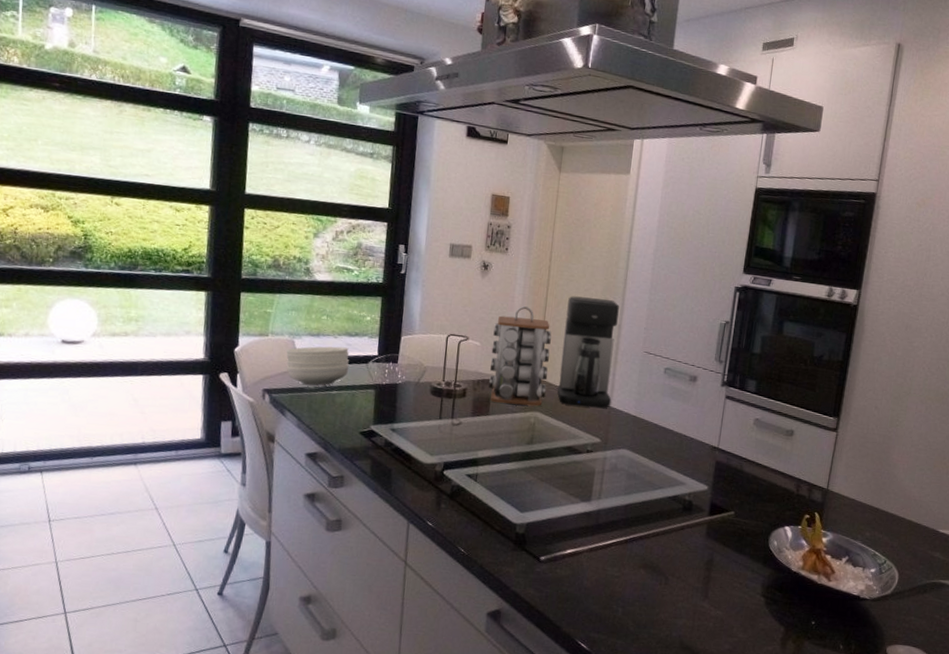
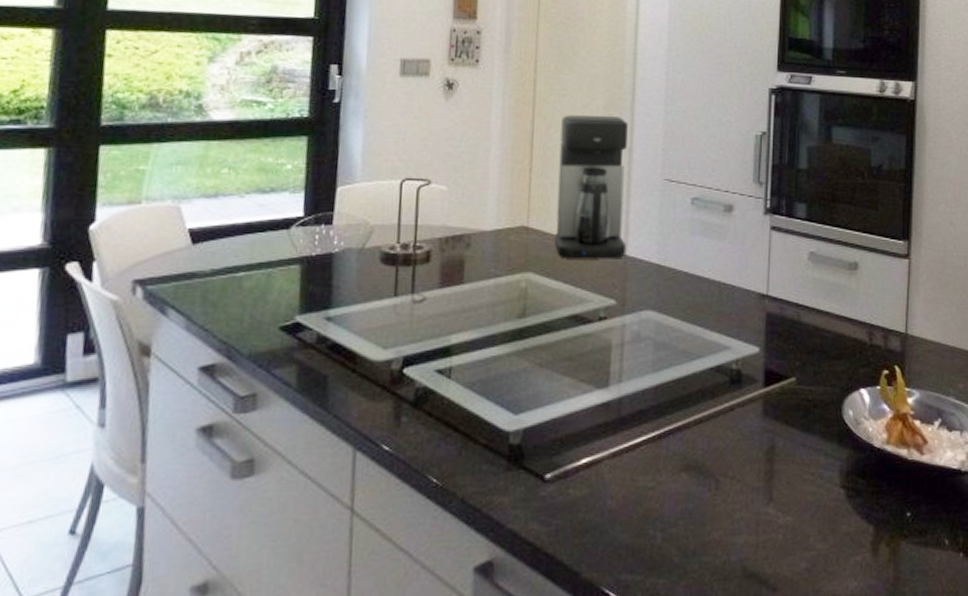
bowl: present [285,346,350,386] -> none [167,209,263,267]
spice rack: present [488,306,552,407] -> none [461,133,543,266]

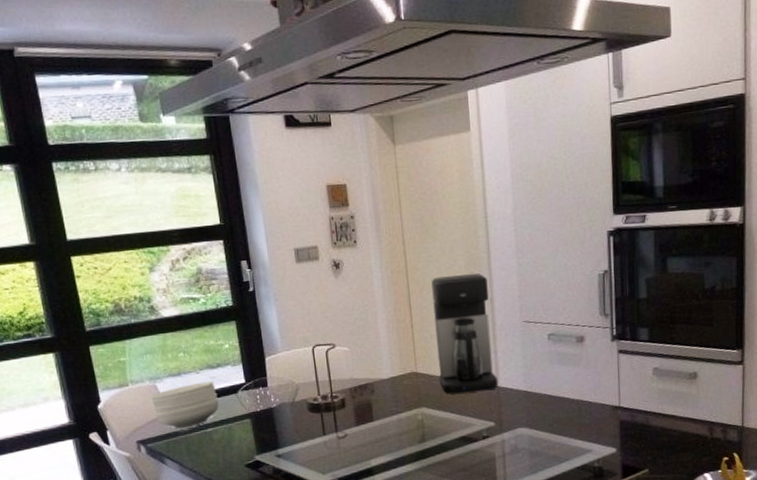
bowl: none [167,209,263,267] -> present [149,381,220,428]

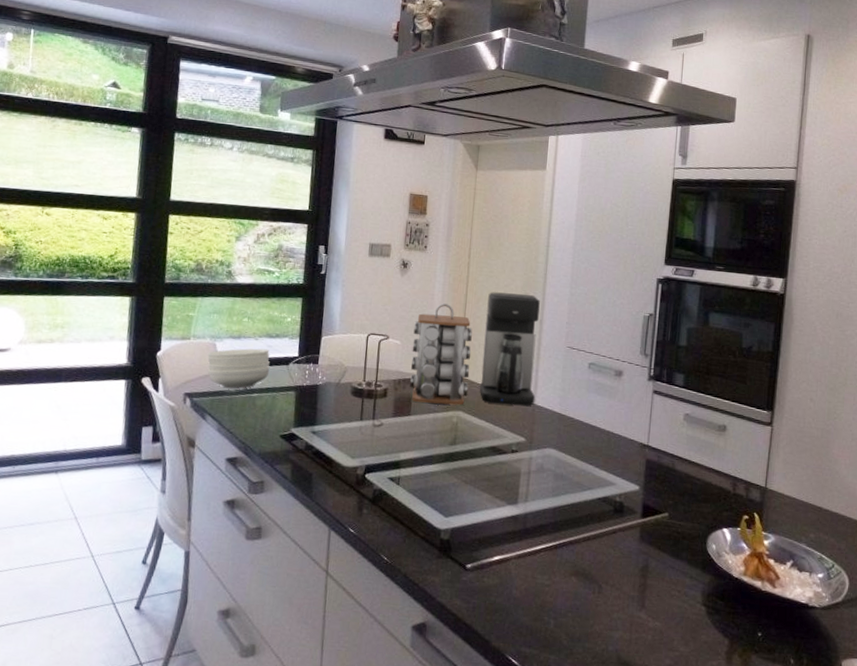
spice rack: none [359,299,429,407] -> present [410,303,473,406]

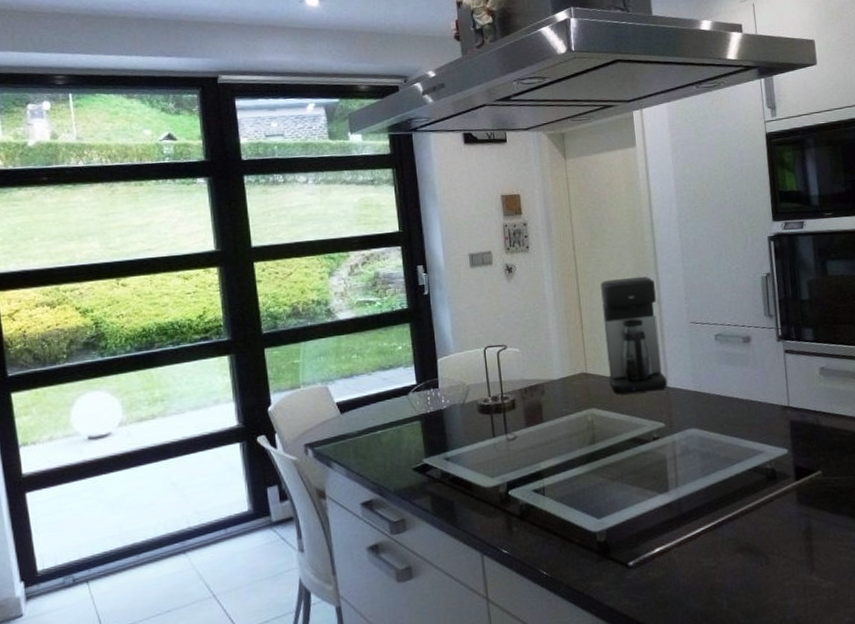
bowl: present [207,348,270,389] -> none [320,382,390,430]
spice rack: present [410,303,473,406] -> none [530,301,598,408]

